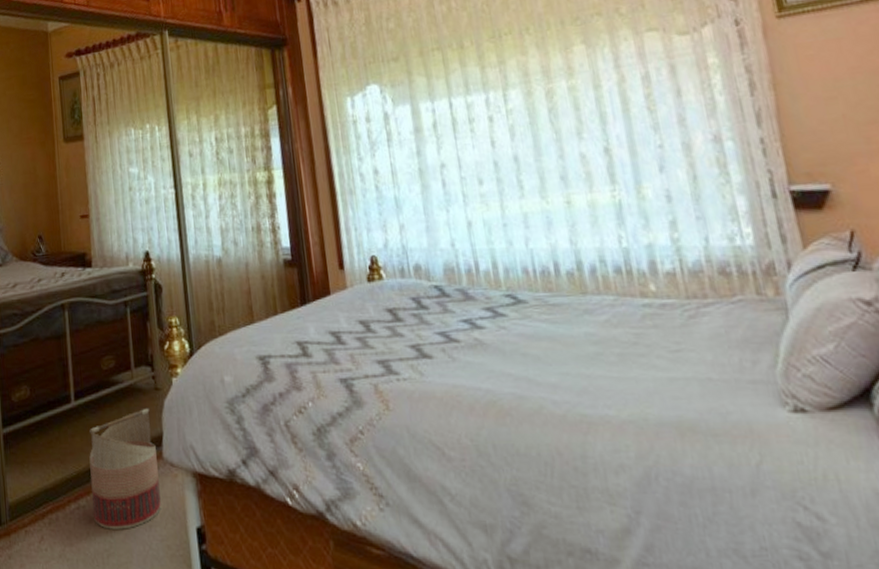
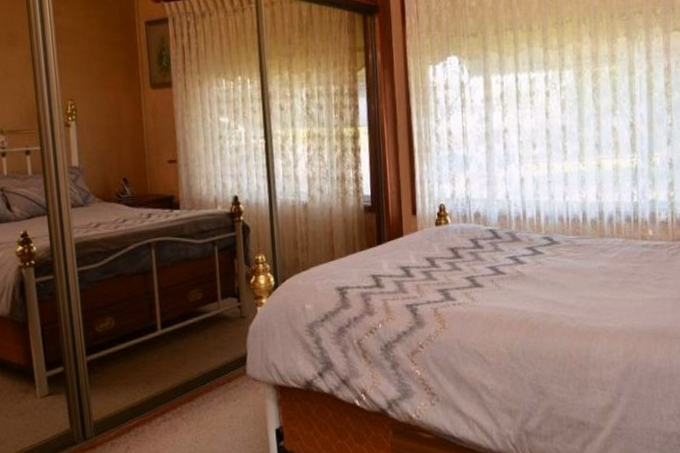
basket: present [89,407,161,529] -> none [175,333,244,436]

